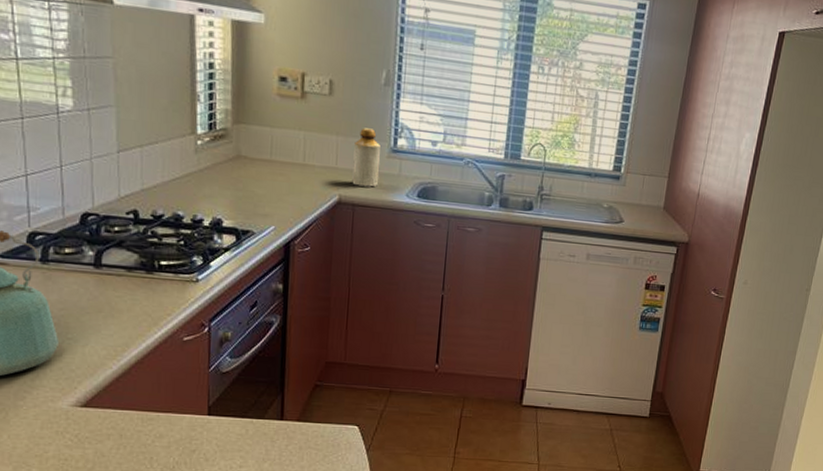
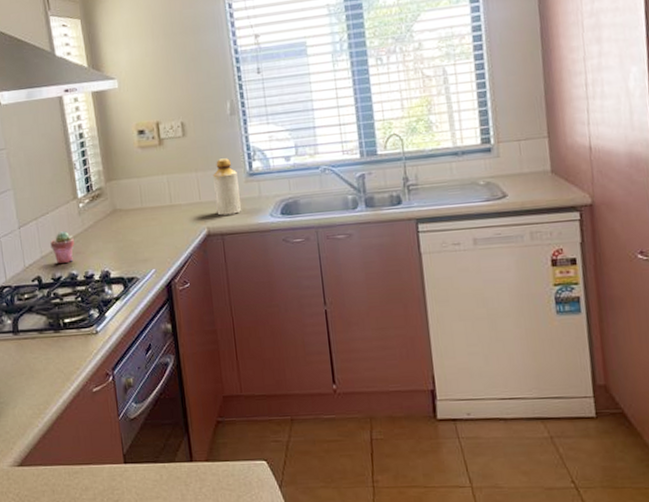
potted succulent: none [155,166,185,202] -> present [50,231,74,264]

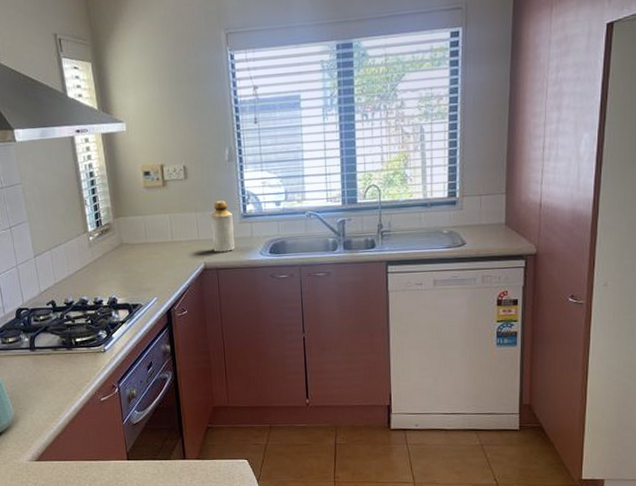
potted succulent: present [50,231,74,264] -> none [63,261,85,291]

